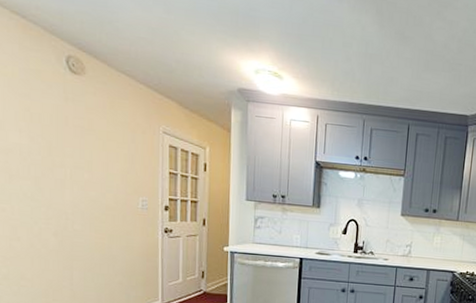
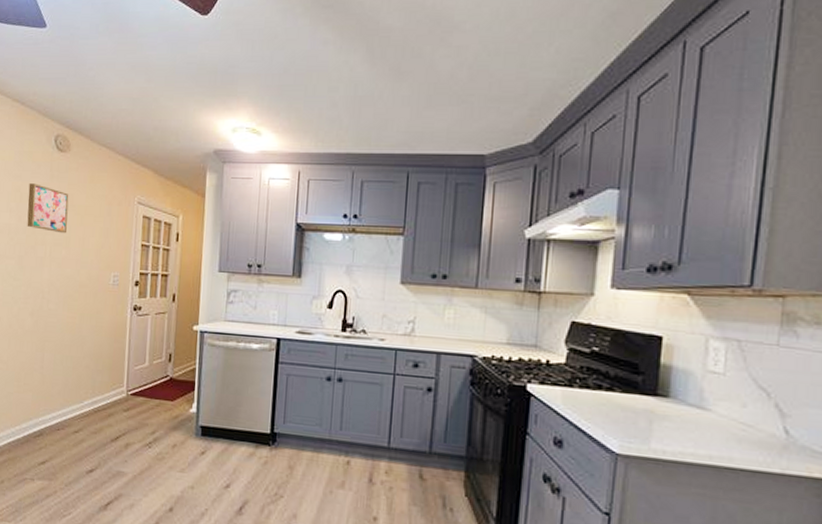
wall art: none [40,103,88,158] -> present [27,183,69,234]

